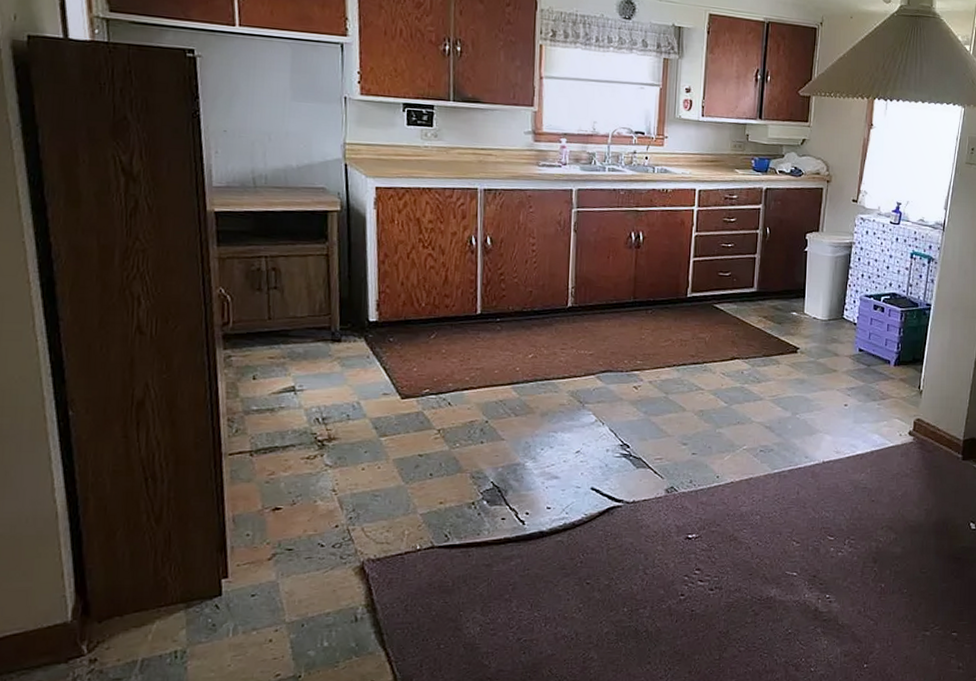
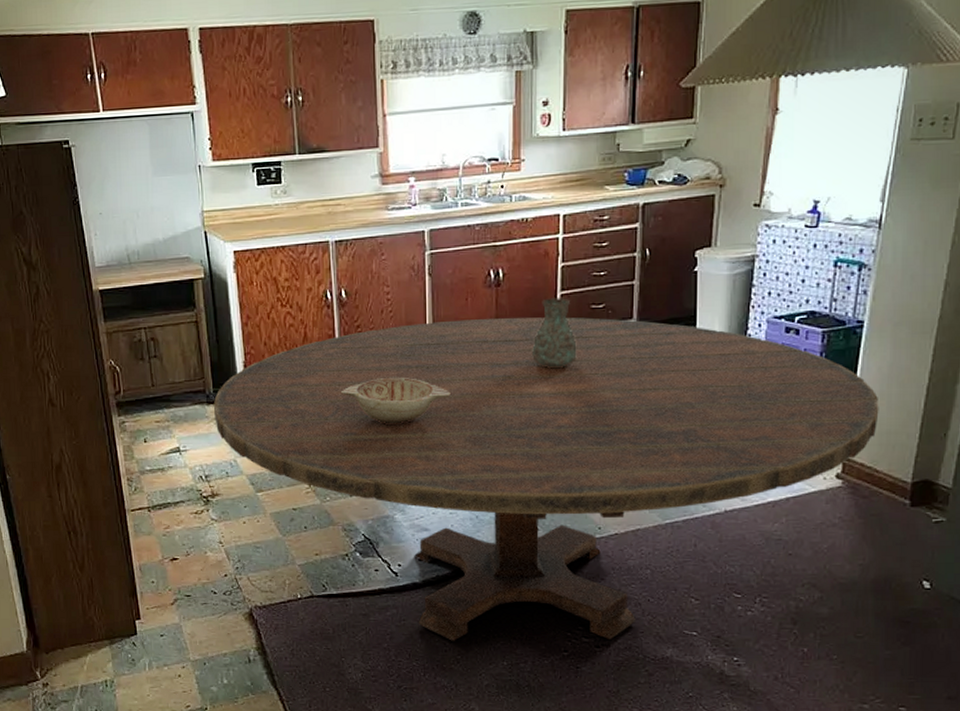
dining table: none [338,276,941,589] -> present [213,317,879,641]
decorative bowl: none [478,325,588,372] -> present [340,377,451,424]
decorative vase: none [665,262,705,327] -> present [532,296,577,368]

